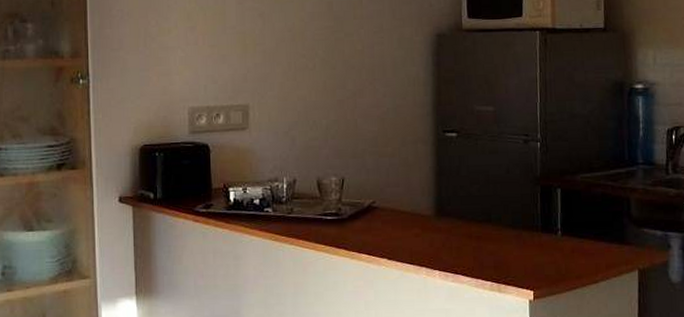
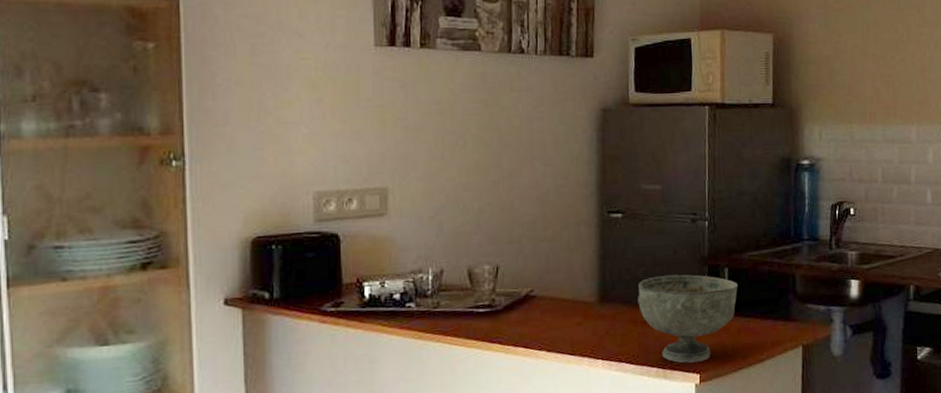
bowl: none [472,193,571,279] -> present [638,274,738,363]

